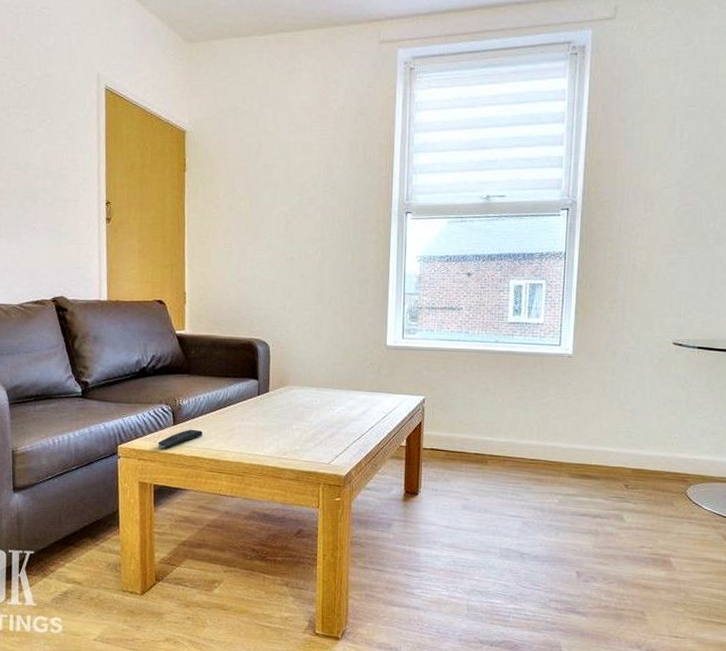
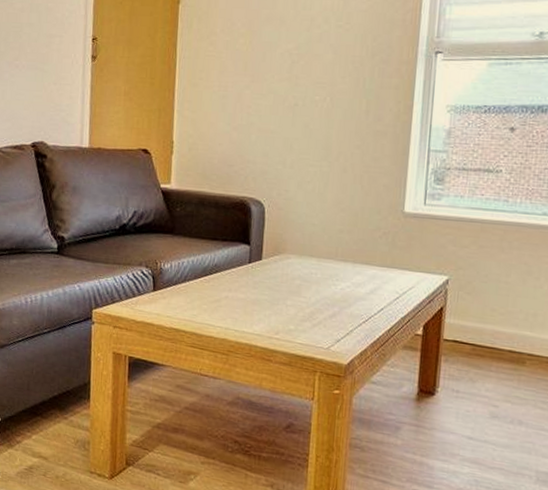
remote control: present [157,429,203,449] -> none [135,297,185,317]

